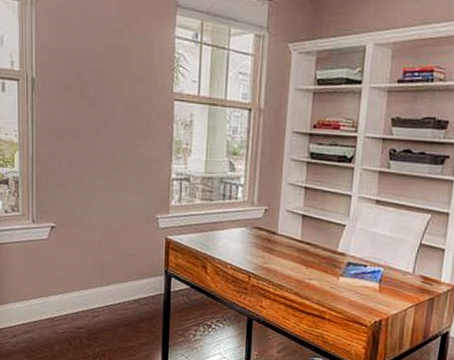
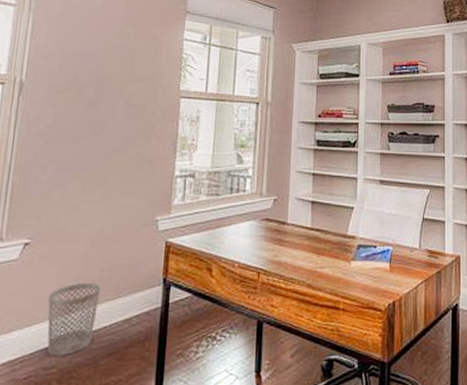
wastebasket: none [74,264,114,321] -> present [47,282,101,356]

